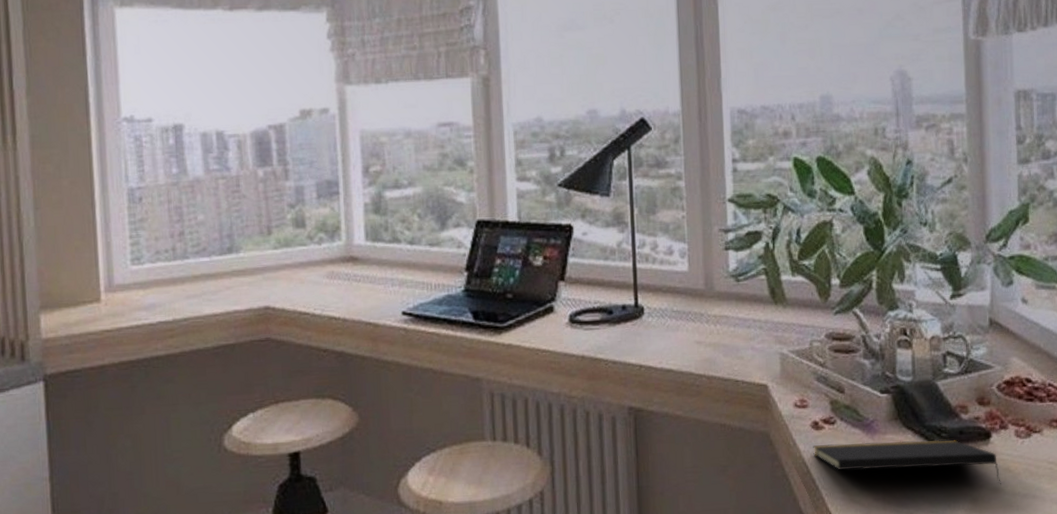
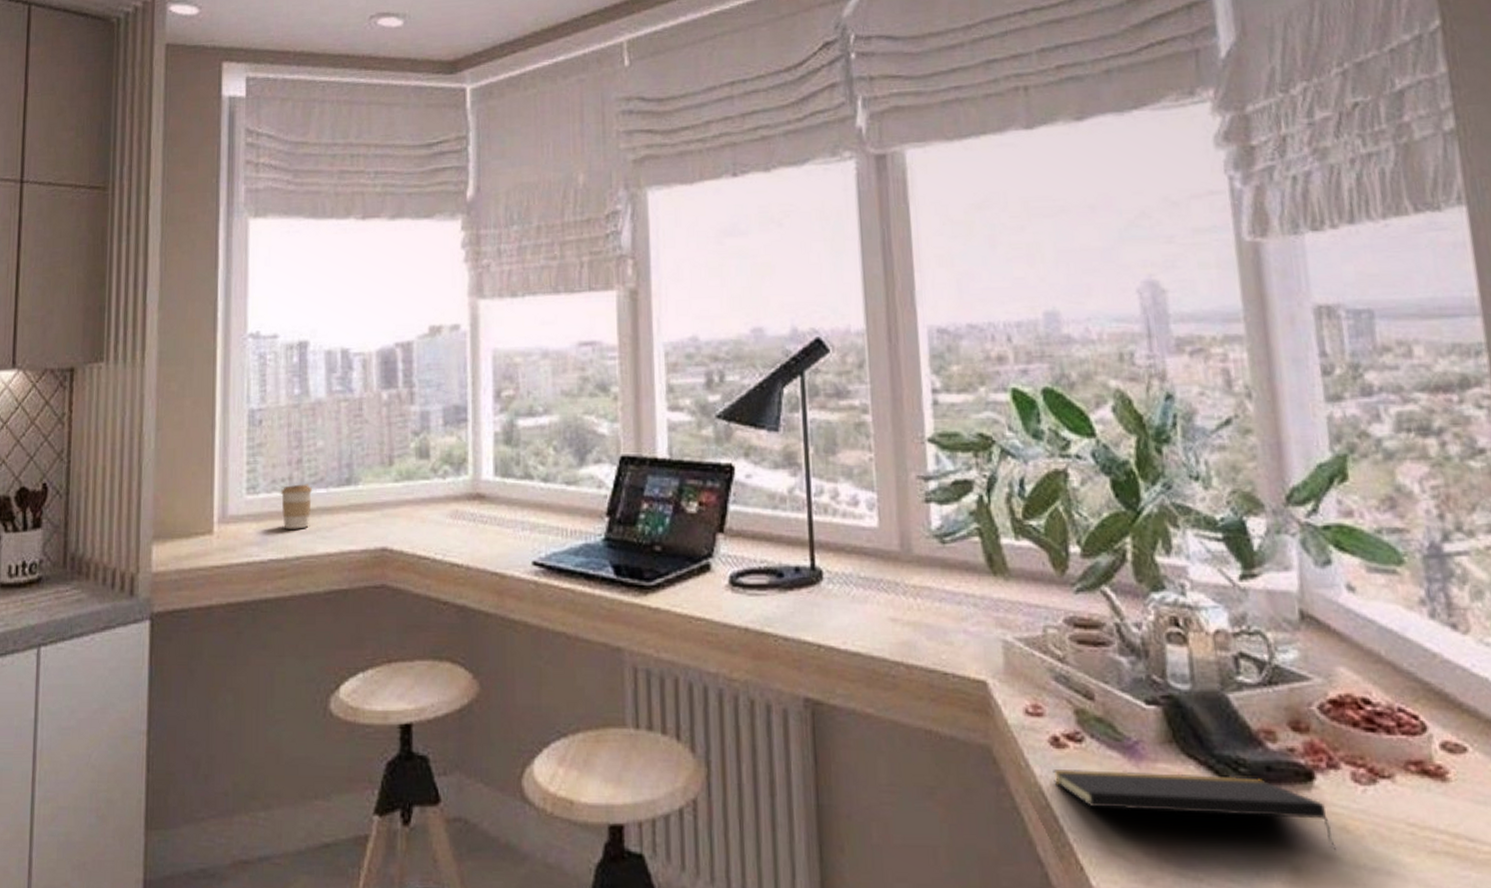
coffee cup: none [164,253,196,295] -> present [280,484,313,529]

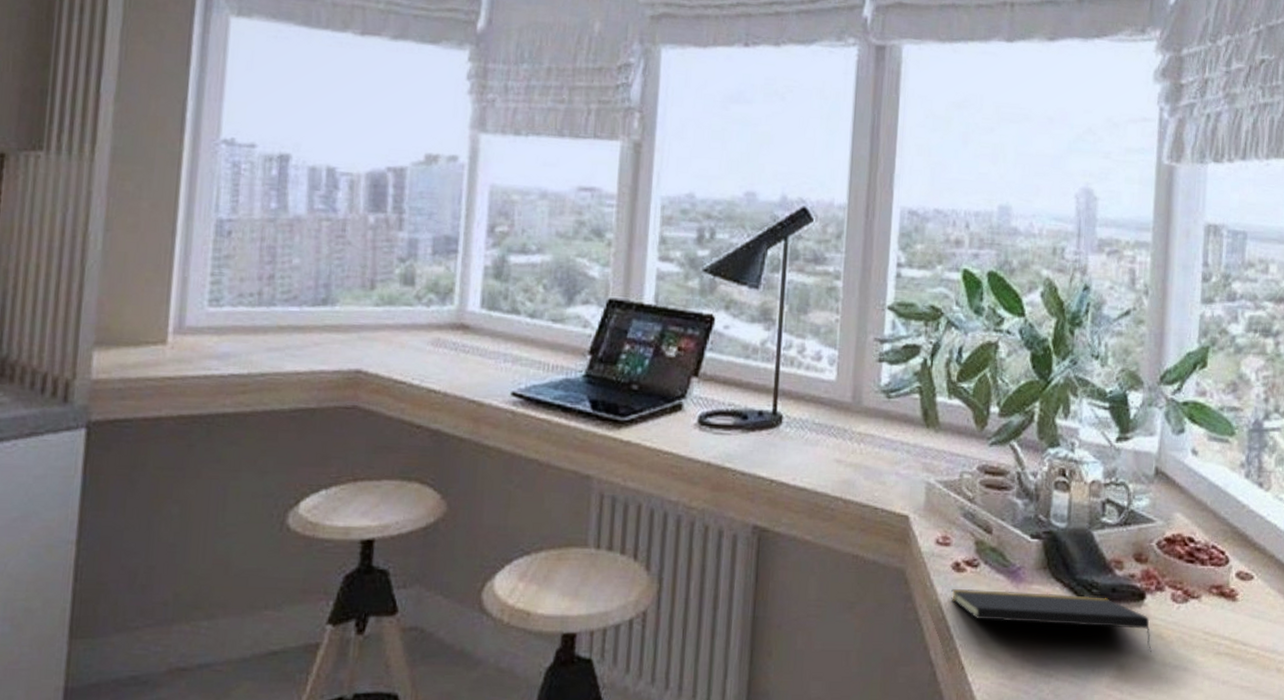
coffee cup: present [280,484,313,529] -> none [247,300,285,346]

